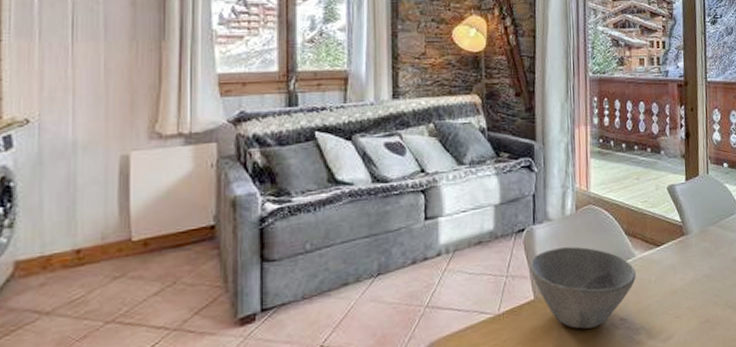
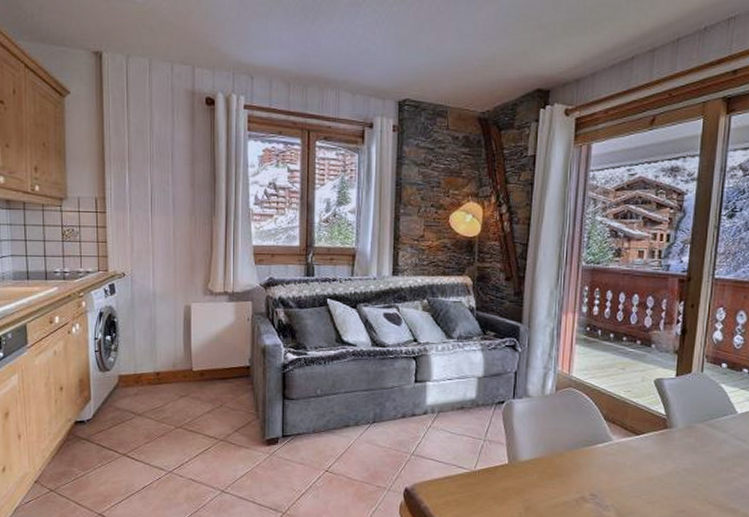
bowl: present [529,246,636,329] -> none [506,422,611,497]

